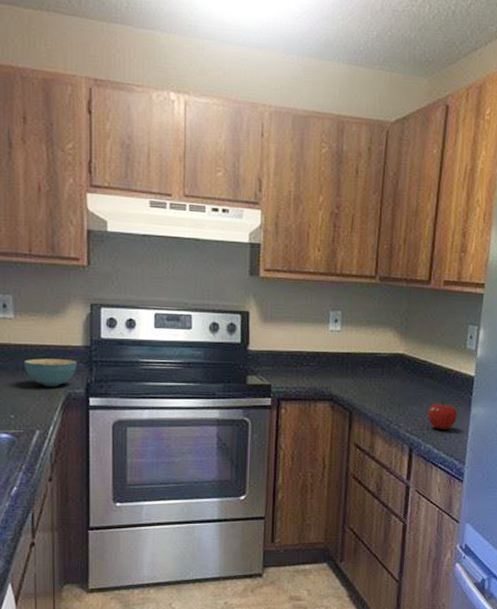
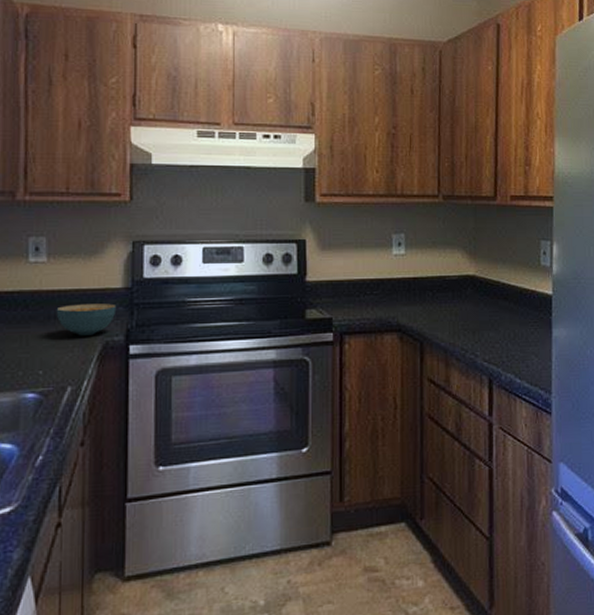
fruit: present [428,400,458,429] -> none [506,323,538,356]

